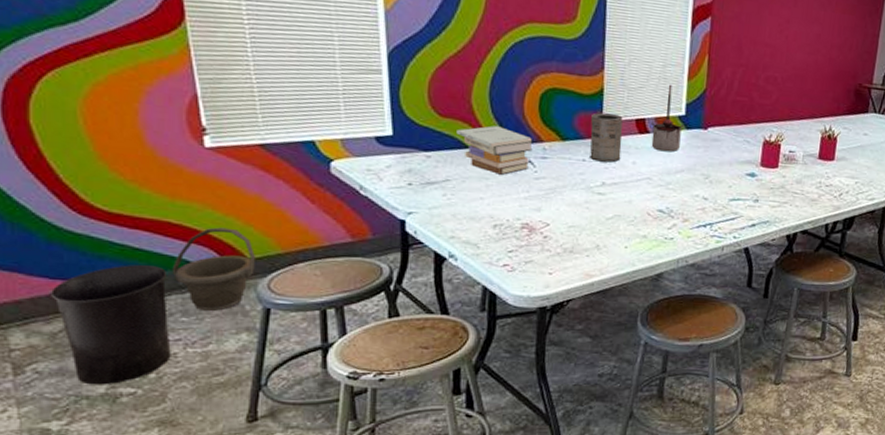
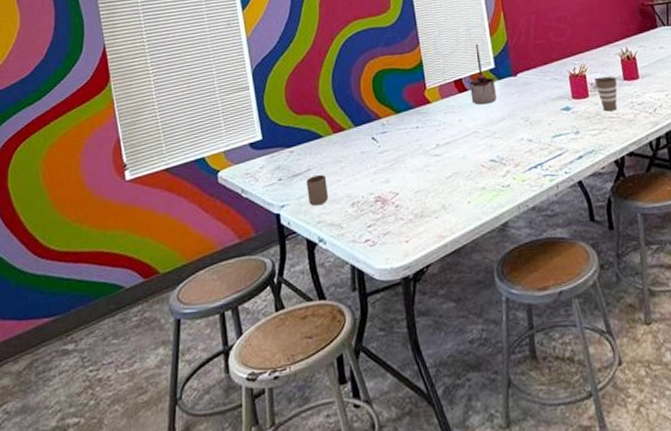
waste bin: present [51,265,171,385] -> none [18,294,106,420]
bucket: present [171,227,255,311] -> none [105,248,166,330]
cup: none [441,187,468,220] -> present [306,174,328,206]
books: present [457,125,533,175] -> none [311,112,374,156]
paint can: present [590,112,623,163] -> none [417,80,448,126]
cup: none [788,150,812,187] -> present [594,76,618,112]

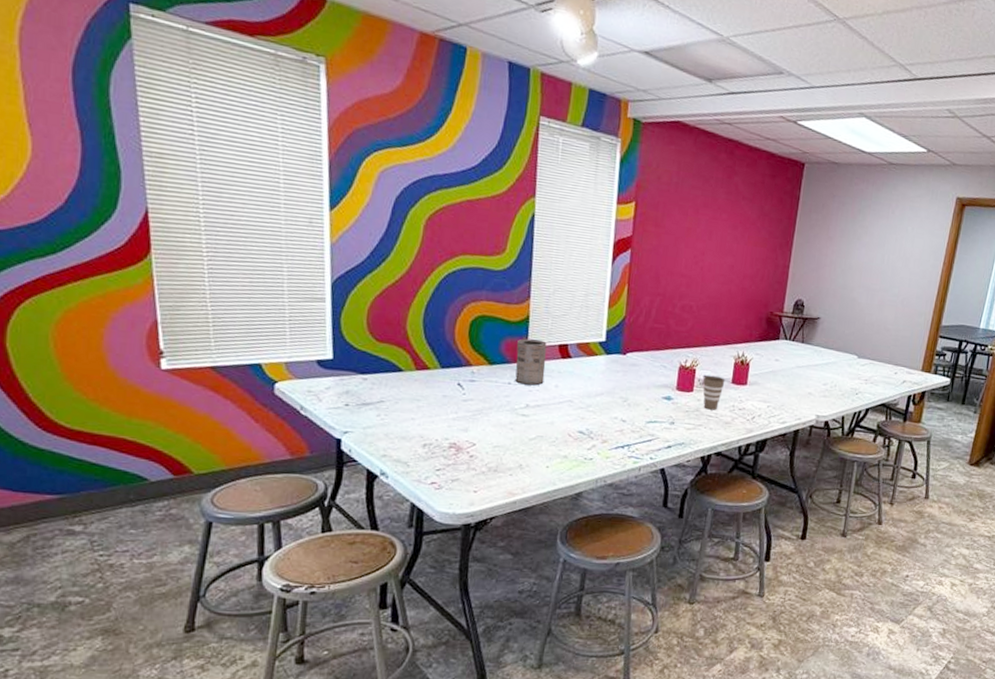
cup: present [306,174,328,206] -> none [375,408,400,440]
paint can: none [417,80,448,126] -> present [515,338,547,386]
paint can: present [467,43,497,105] -> none [572,312,605,376]

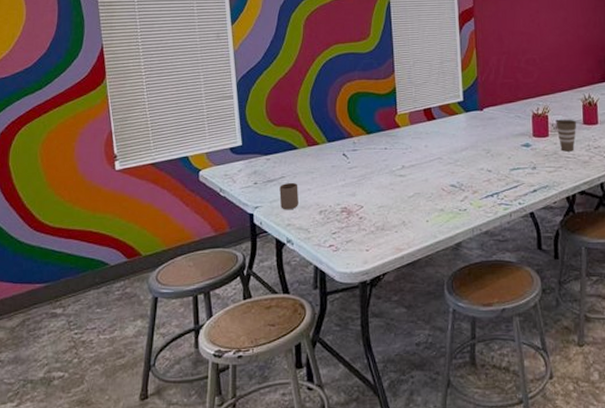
cup: none [375,408,400,440] -> present [279,182,298,210]
paint can: present [515,338,547,386] -> none [388,107,415,148]

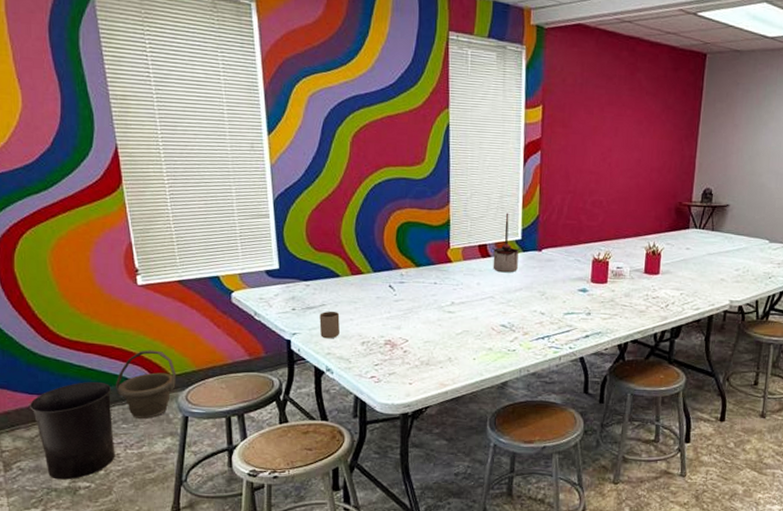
waste bin: none [13,267,89,370] -> present [30,382,115,480]
bucket: none [91,232,147,302] -> present [115,350,176,419]
paint can: none [435,77,464,134] -> present [491,213,521,273]
cup: present [555,119,577,152] -> none [616,266,638,300]

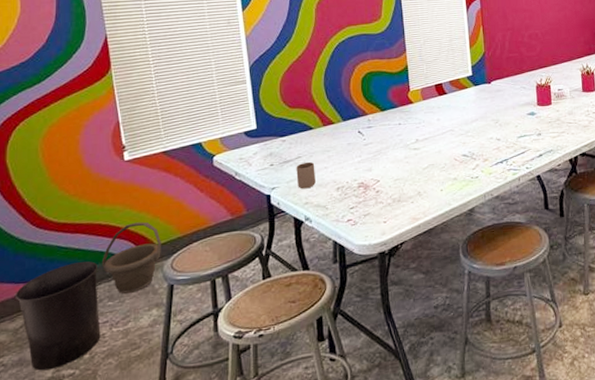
paint can: present [491,213,521,273] -> none [446,53,473,107]

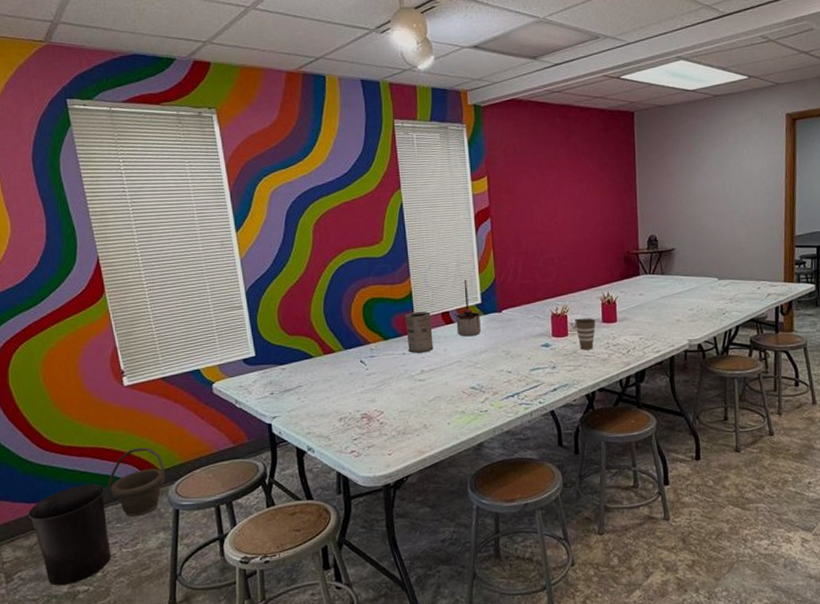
cup: present [296,161,316,189] -> none [297,391,317,419]
paint can: none [401,83,428,123] -> present [405,311,434,353]
paint can: none [446,53,473,107] -> present [453,279,482,337]
cup: none [557,87,577,118] -> present [575,318,596,350]

